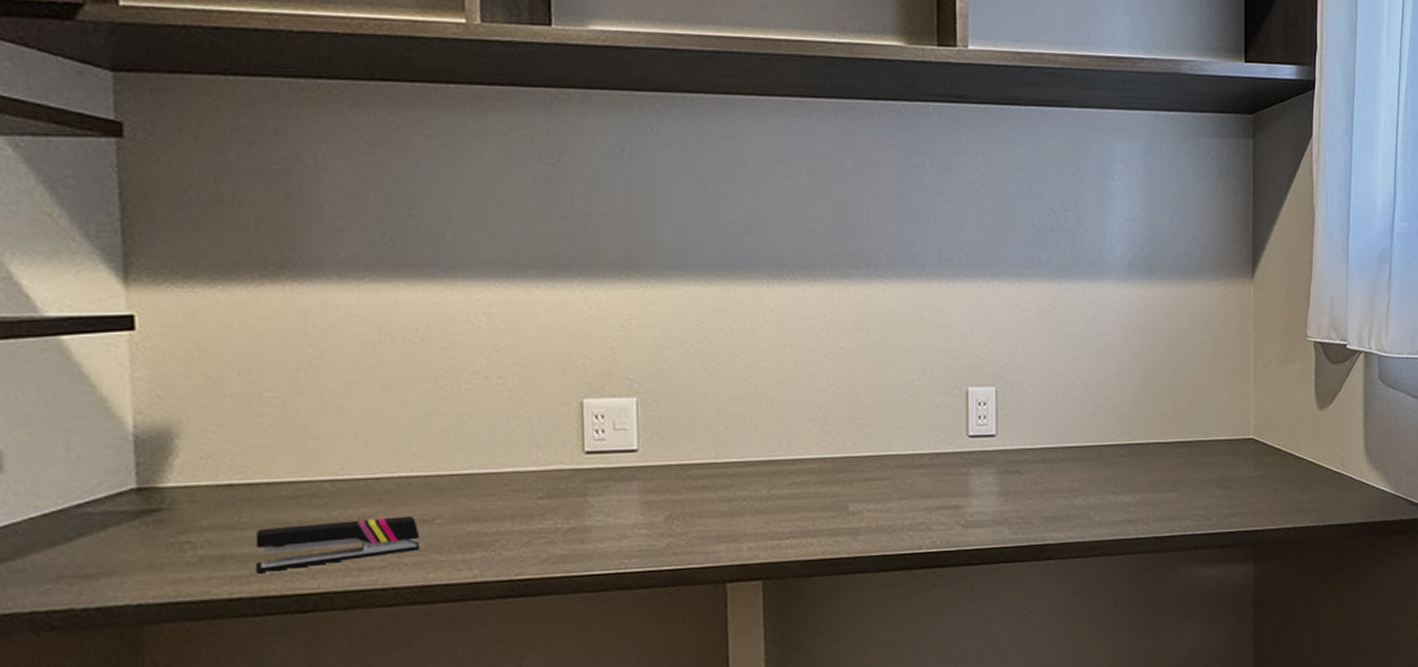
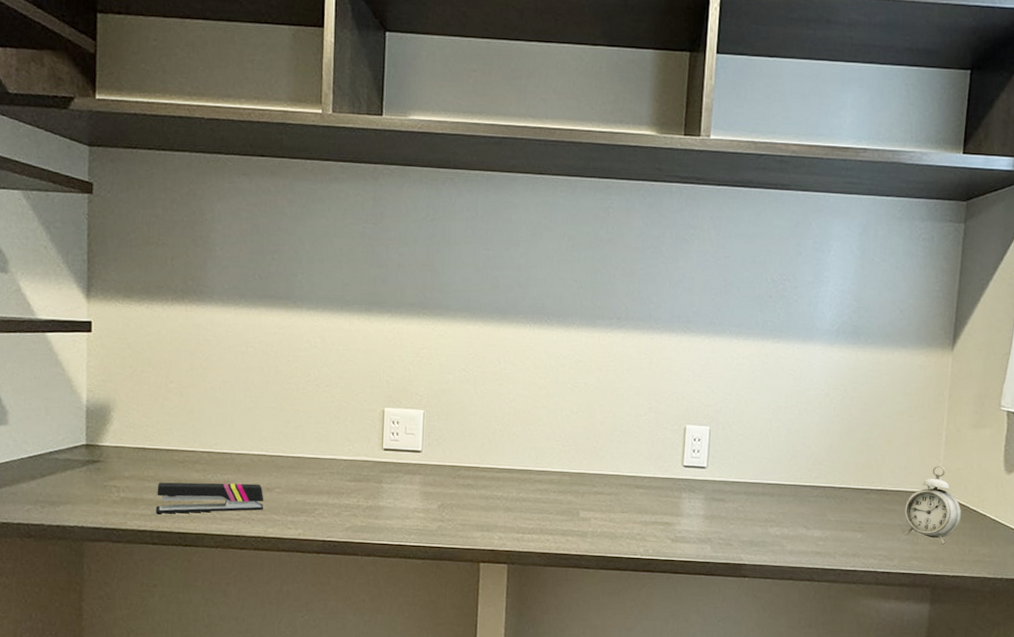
alarm clock: none [1218,407,1278,496] -> present [904,465,962,545]

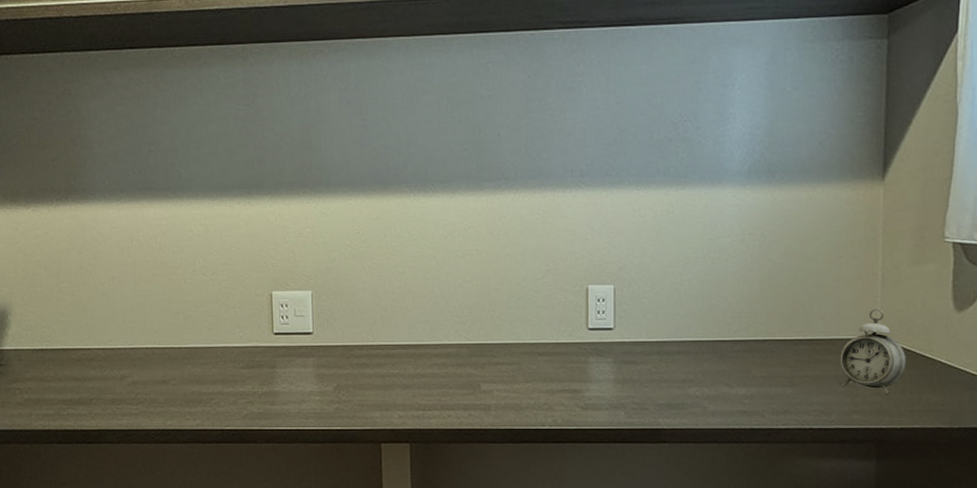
stapler: present [155,482,264,514] -> none [57,377,161,412]

